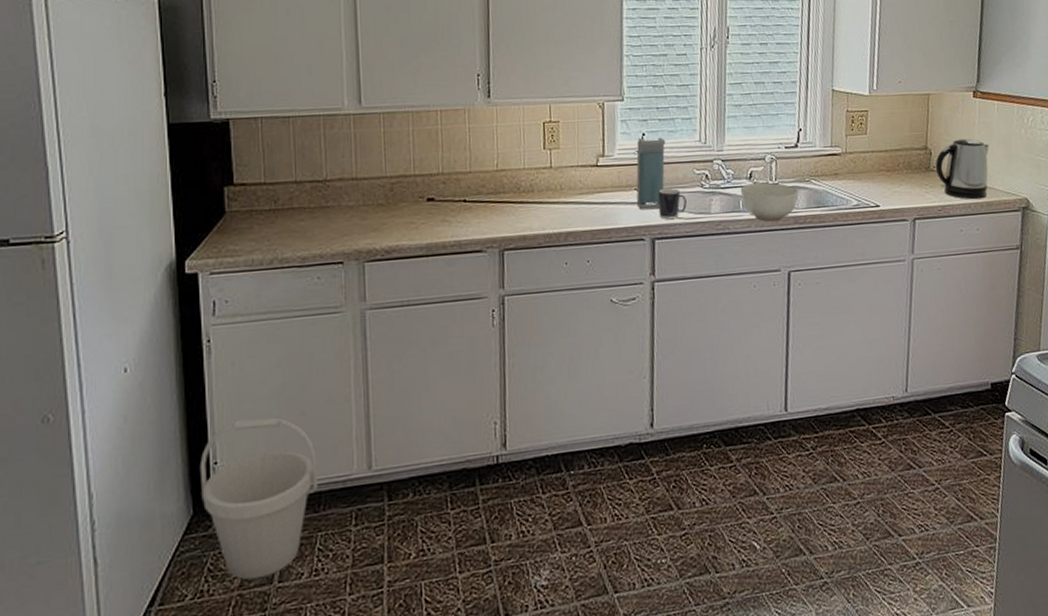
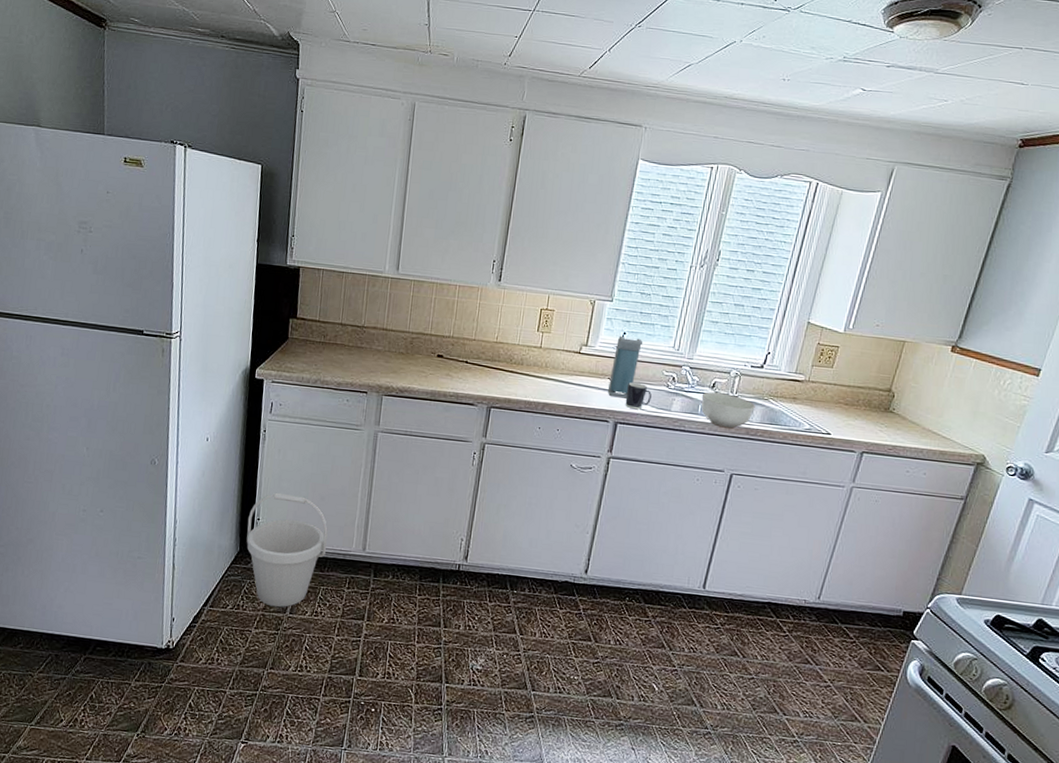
kettle: present [935,138,989,200] -> none [894,388,956,448]

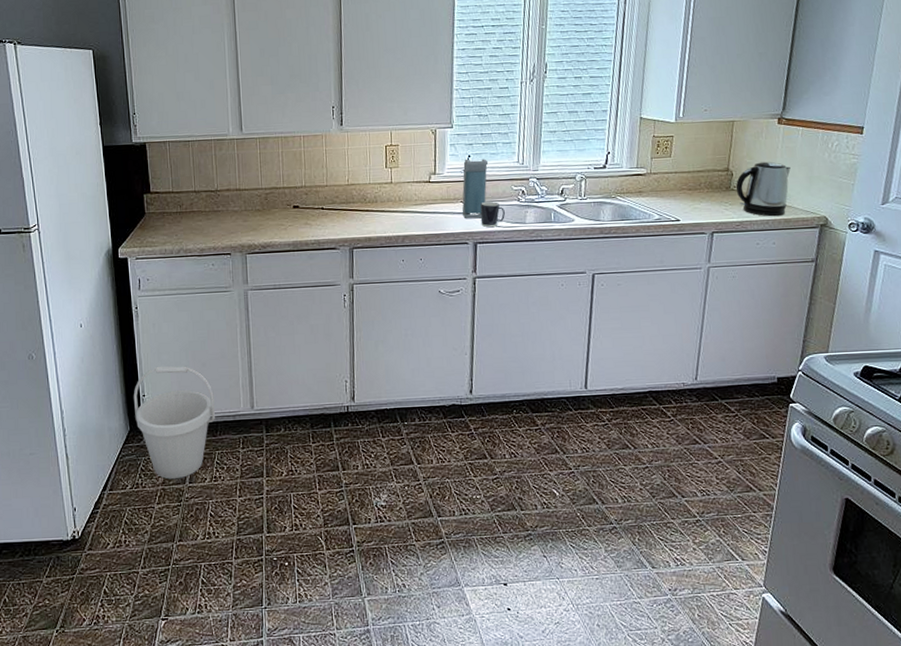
bowl: present [701,392,755,430] -> none [552,198,605,232]
kettle: none [894,388,956,448] -> present [735,161,791,217]

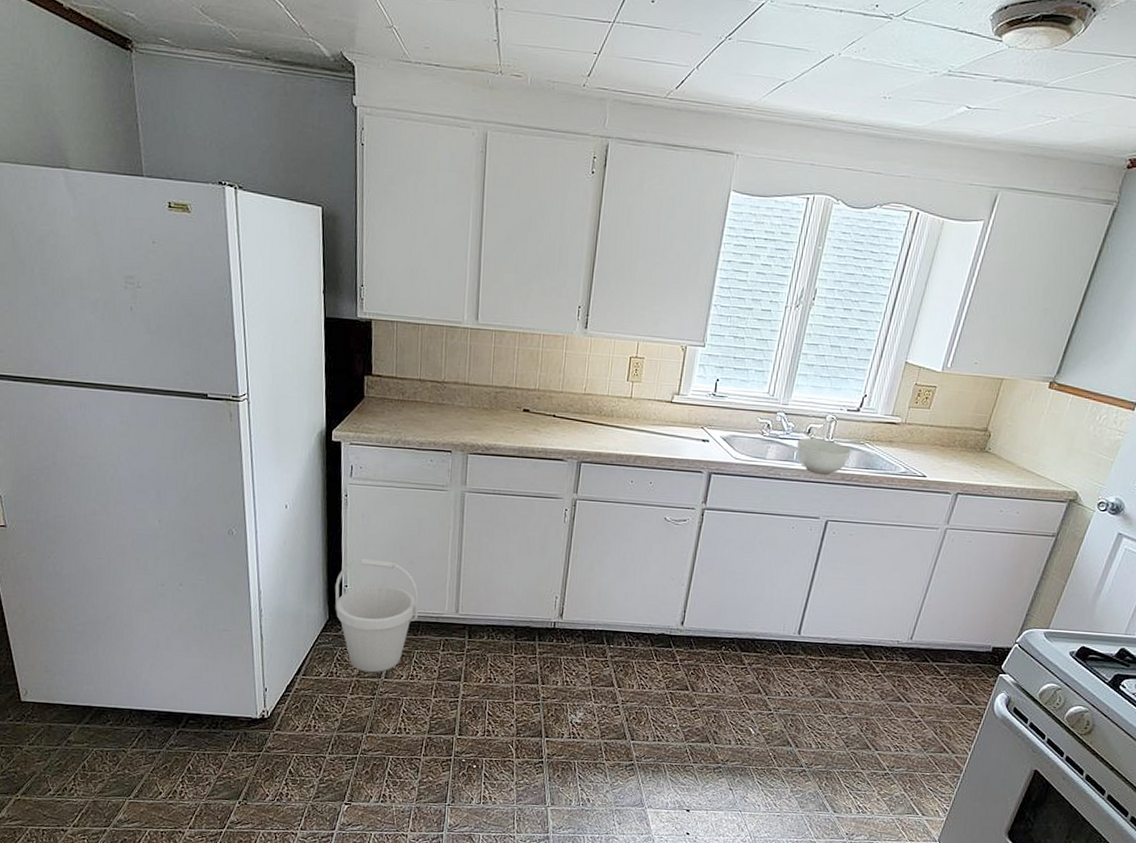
soap dispenser: present [462,158,489,219] -> none [700,382,737,448]
mug: present [480,201,505,228] -> none [719,430,746,459]
bowl: none [552,198,605,232] -> present [796,438,851,476]
kettle: present [735,161,791,217] -> none [990,426,1052,486]

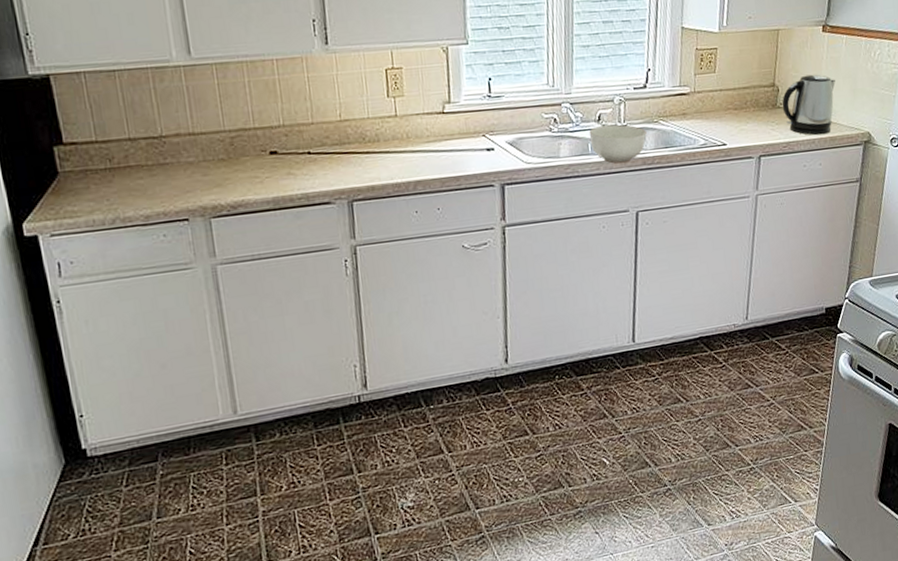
bucket: present [335,558,419,673] -> none [65,370,186,518]
kettle: none [990,426,1052,486] -> present [782,74,836,136]

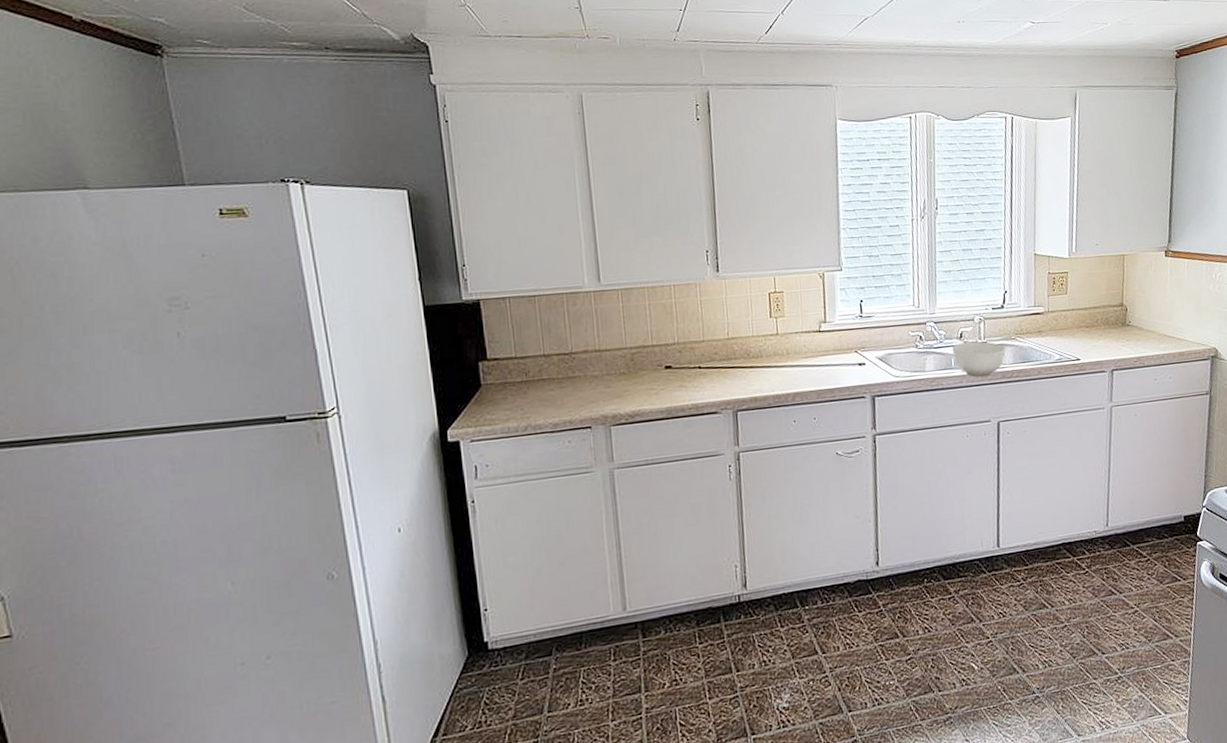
kettle: present [782,74,836,136] -> none [1130,294,1180,351]

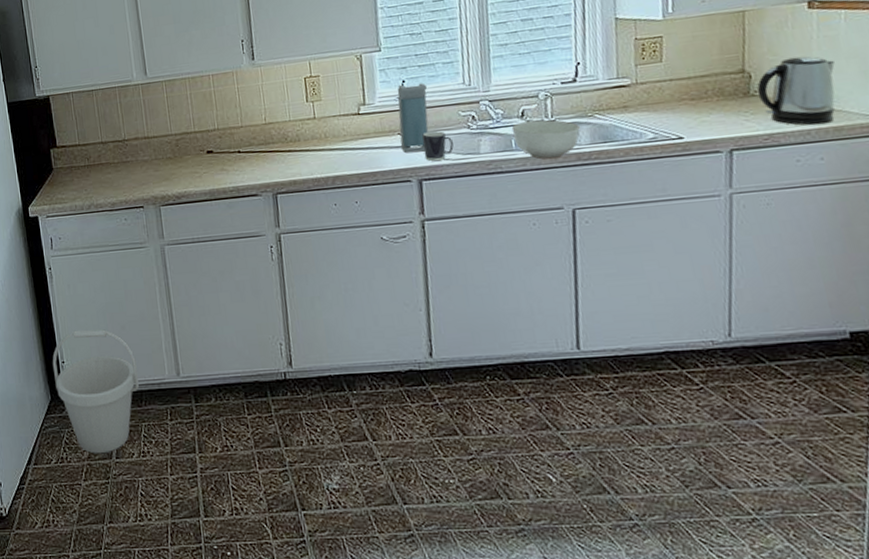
bucket: none [471,567,579,711] -> present [52,329,139,454]
soap dispenser: none [855,303,883,370] -> present [397,83,429,153]
mug: none [876,349,903,379] -> present [421,130,454,161]
kettle: none [1130,294,1180,351] -> present [756,56,835,126]

